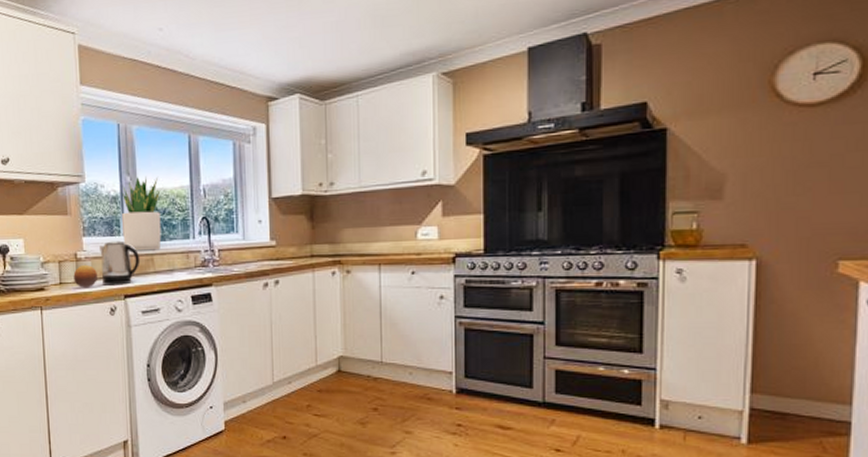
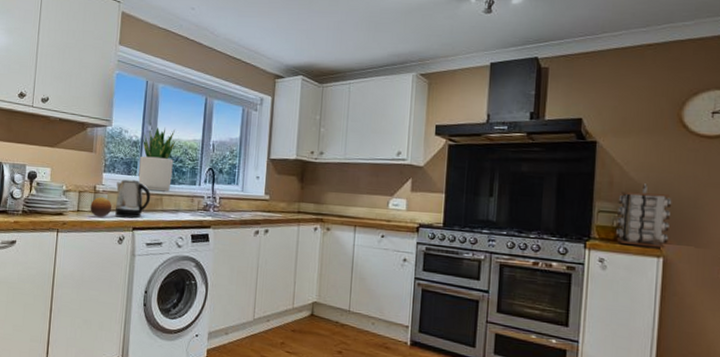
spice rack: none [695,172,765,251] -> present [615,183,672,248]

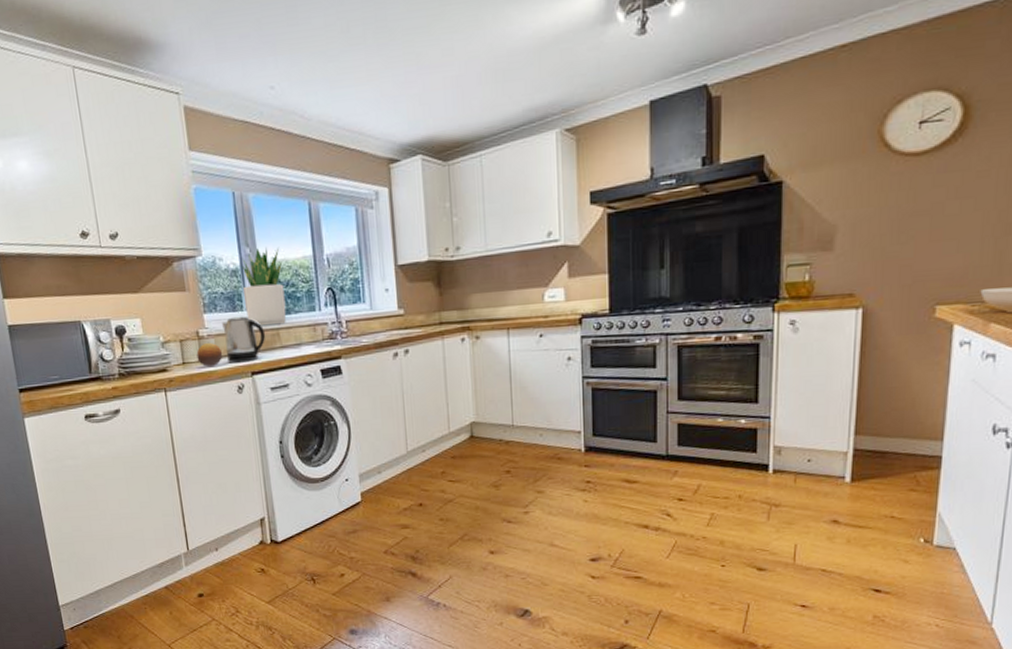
spice rack: present [615,183,672,248] -> none [807,223,872,301]

